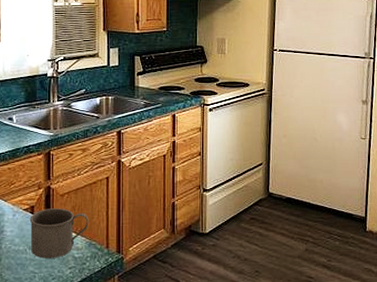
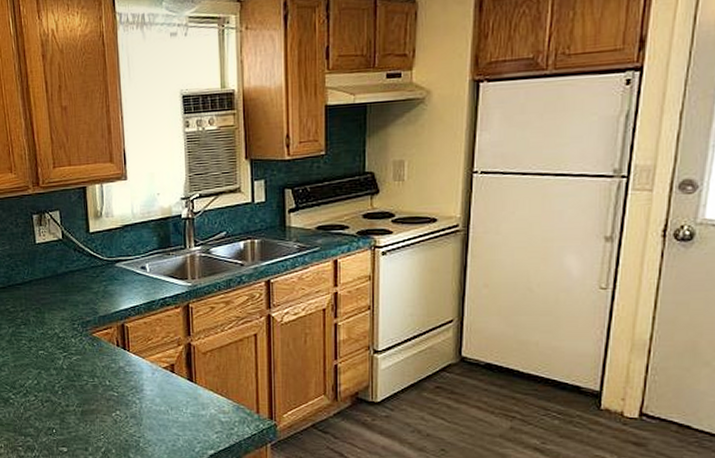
mug: present [29,208,89,259] -> none [170,367,236,421]

